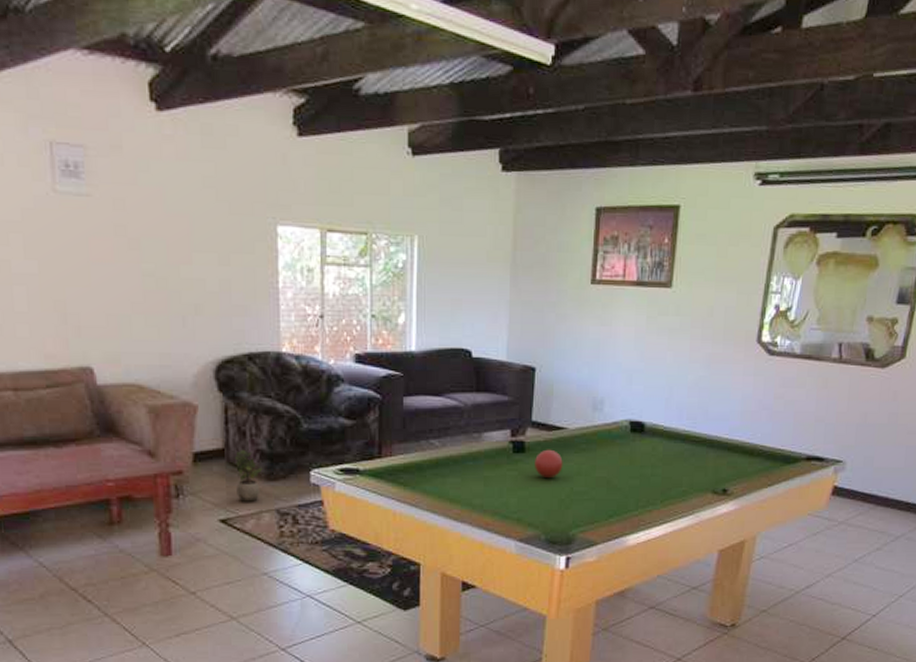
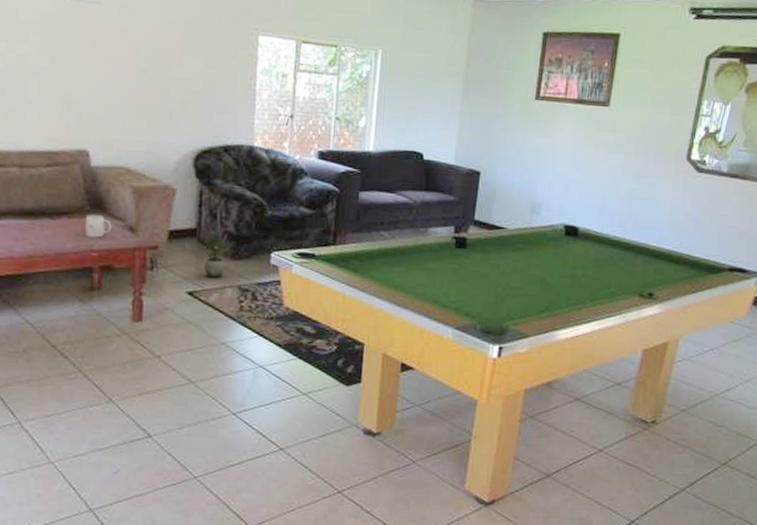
mug: none [96,439,128,467] -> present [85,214,112,239]
ball: present [535,449,563,479] -> none [474,246,501,274]

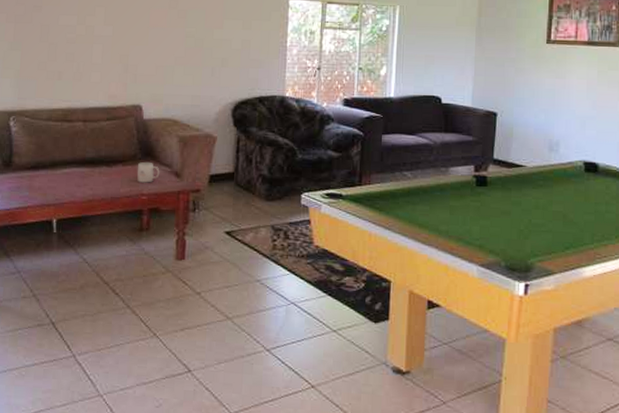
potted plant: present [204,230,229,278] -> none [241,173,263,218]

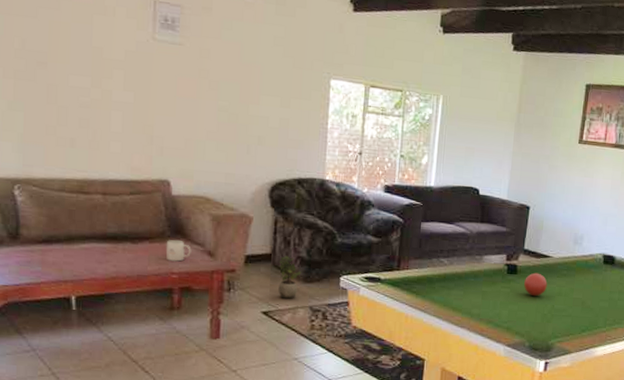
potted plant: none [241,173,263,218] -> present [278,255,302,299]
ball: none [496,184,522,211] -> present [524,272,547,297]

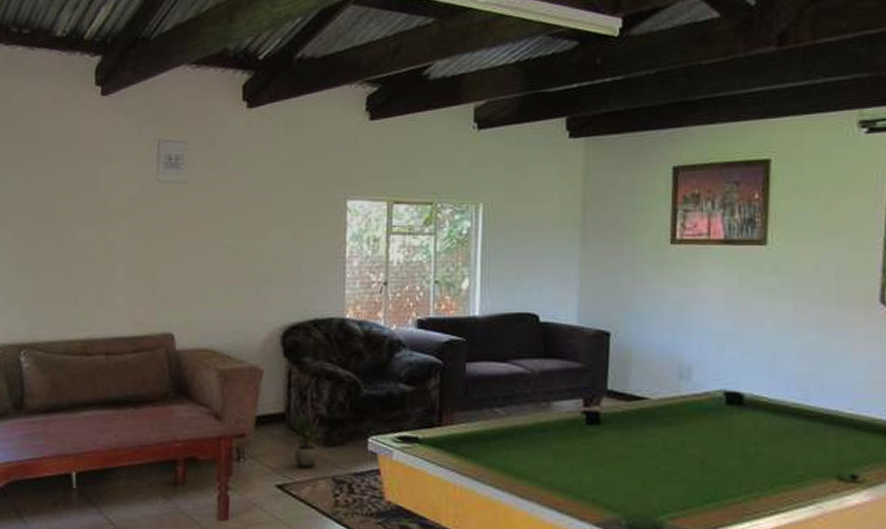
mug: present [165,239,191,263] -> none [169,401,197,429]
ball: present [524,272,547,297] -> none [612,421,645,455]

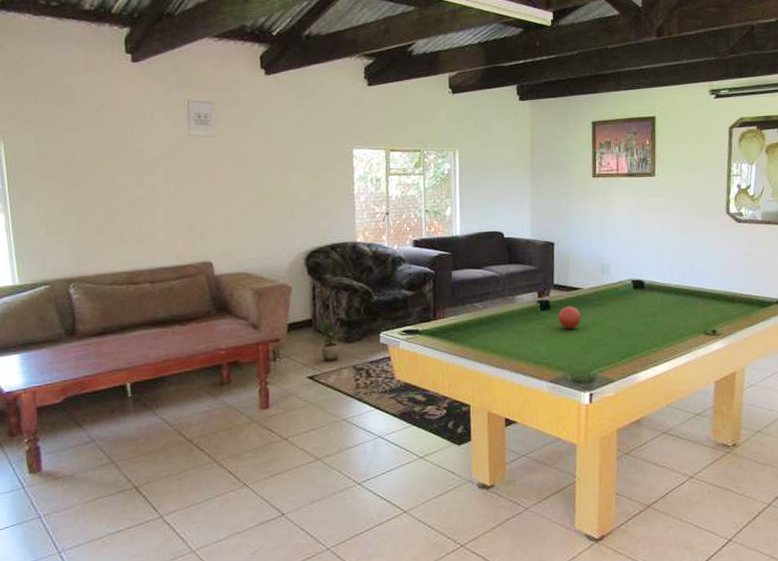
ball: none [612,421,645,455] -> present [558,306,581,330]

